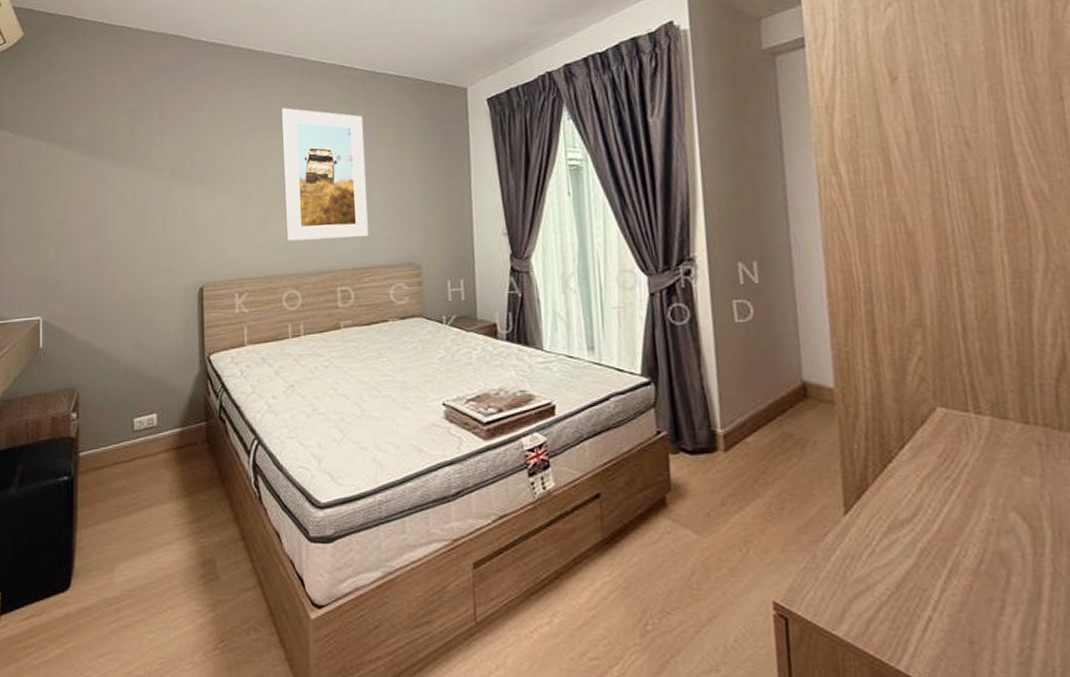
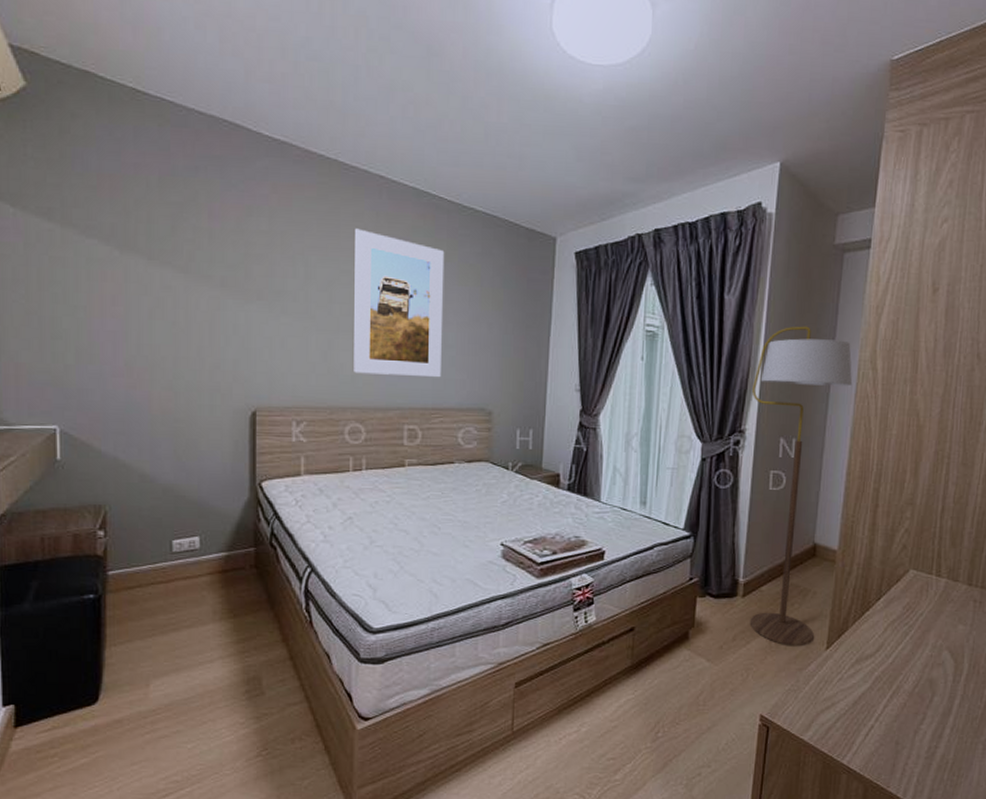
floor lamp: none [695,137,827,512] -> present [749,326,853,647]

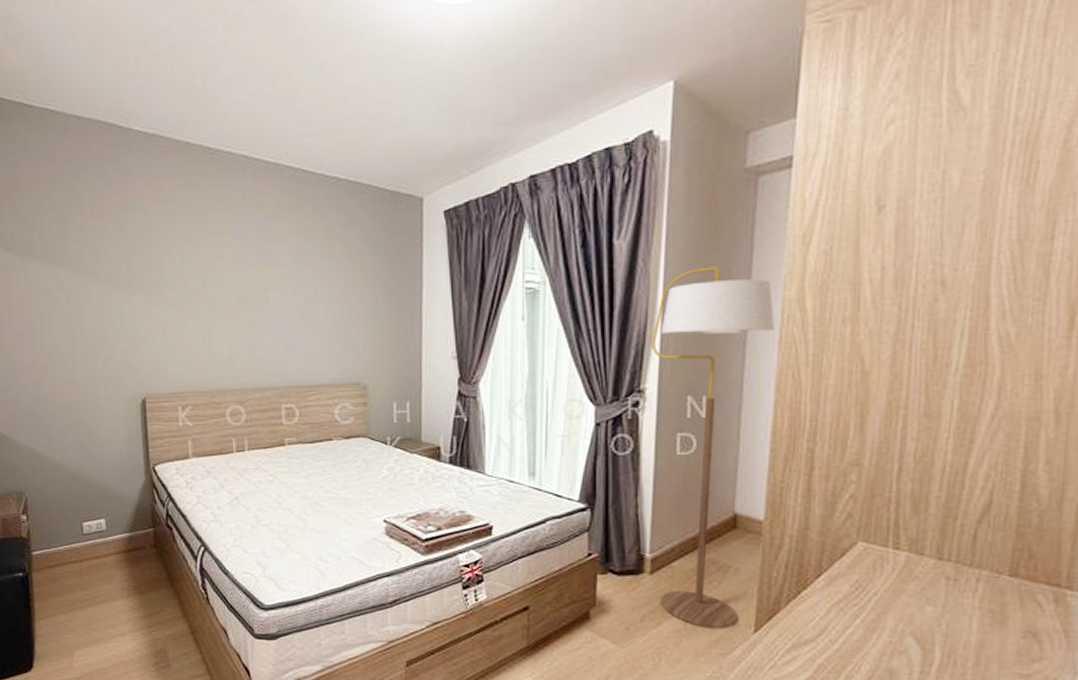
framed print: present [352,228,445,378] -> none [222,211,314,356]

